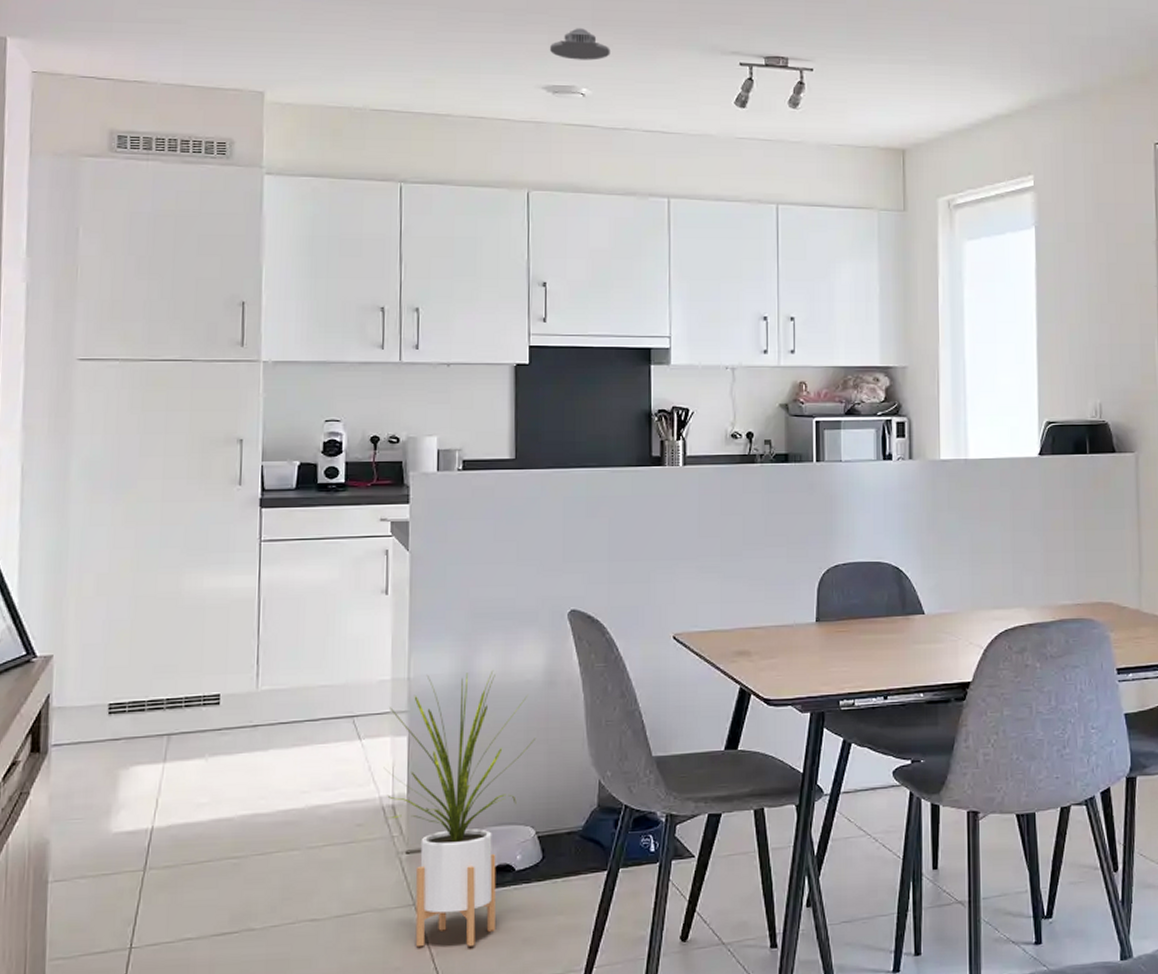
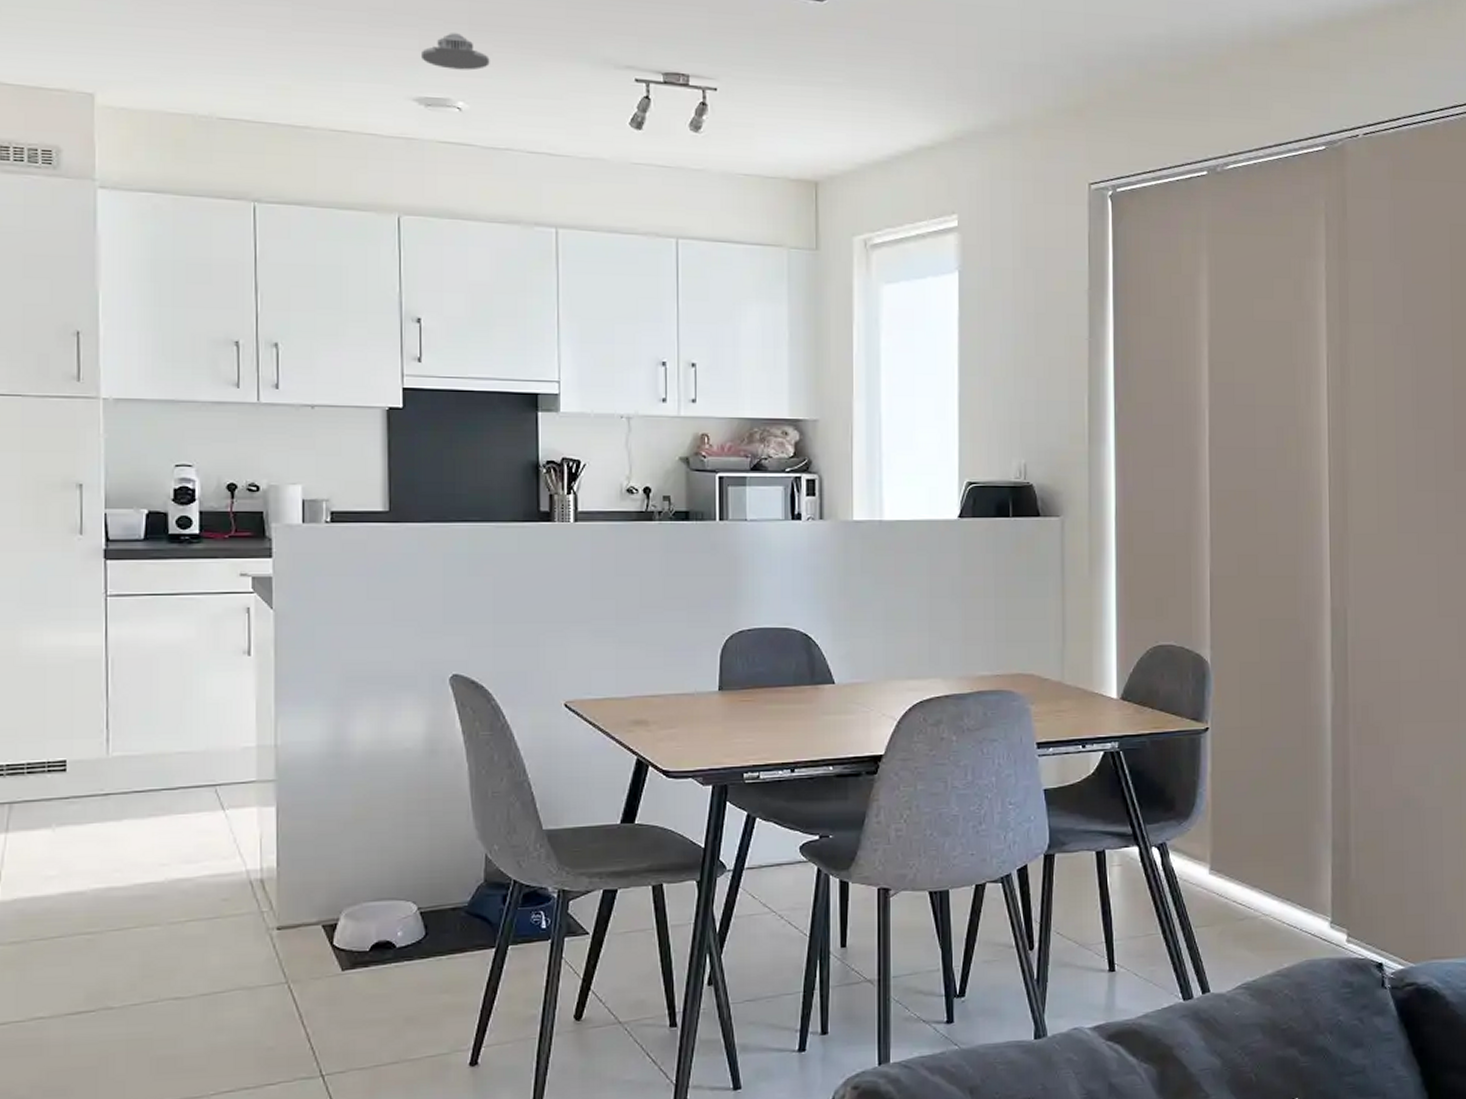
house plant: present [383,670,537,947] -> none [250,738,417,1027]

